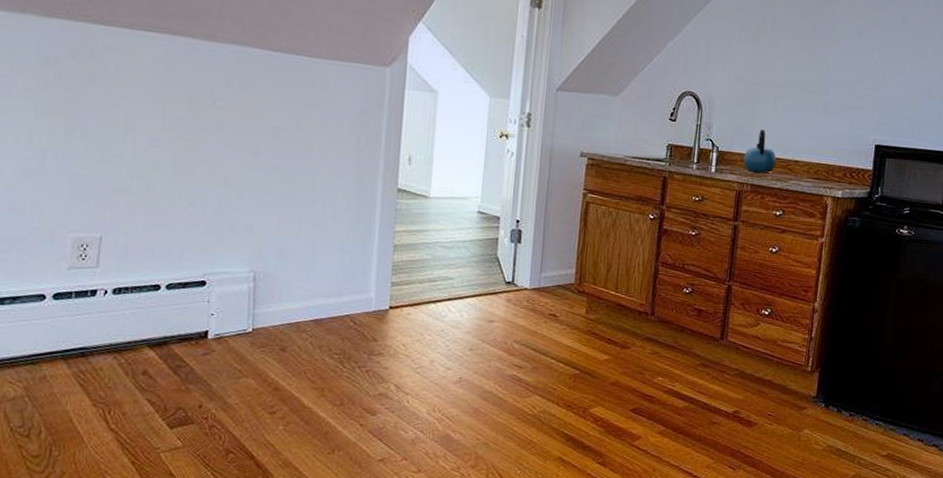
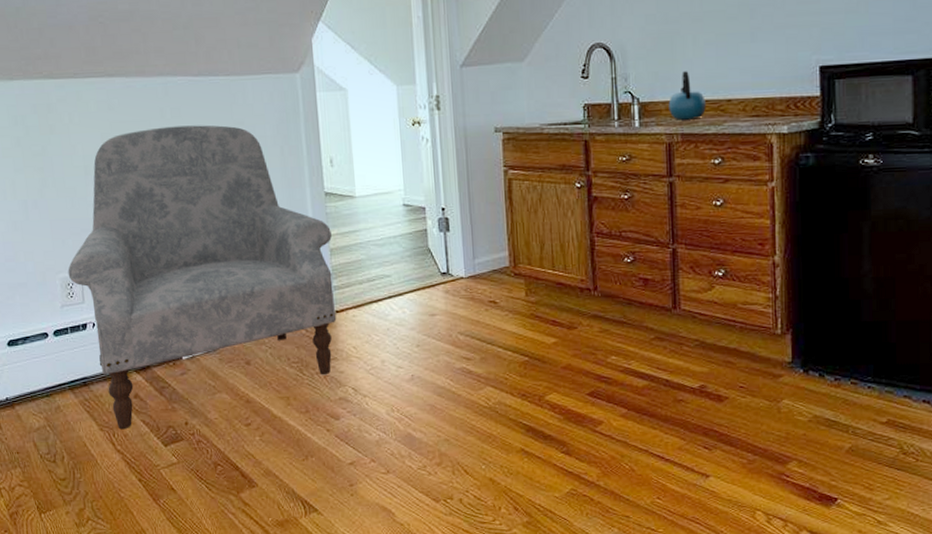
armchair: none [83,95,398,407] -> present [67,125,337,430]

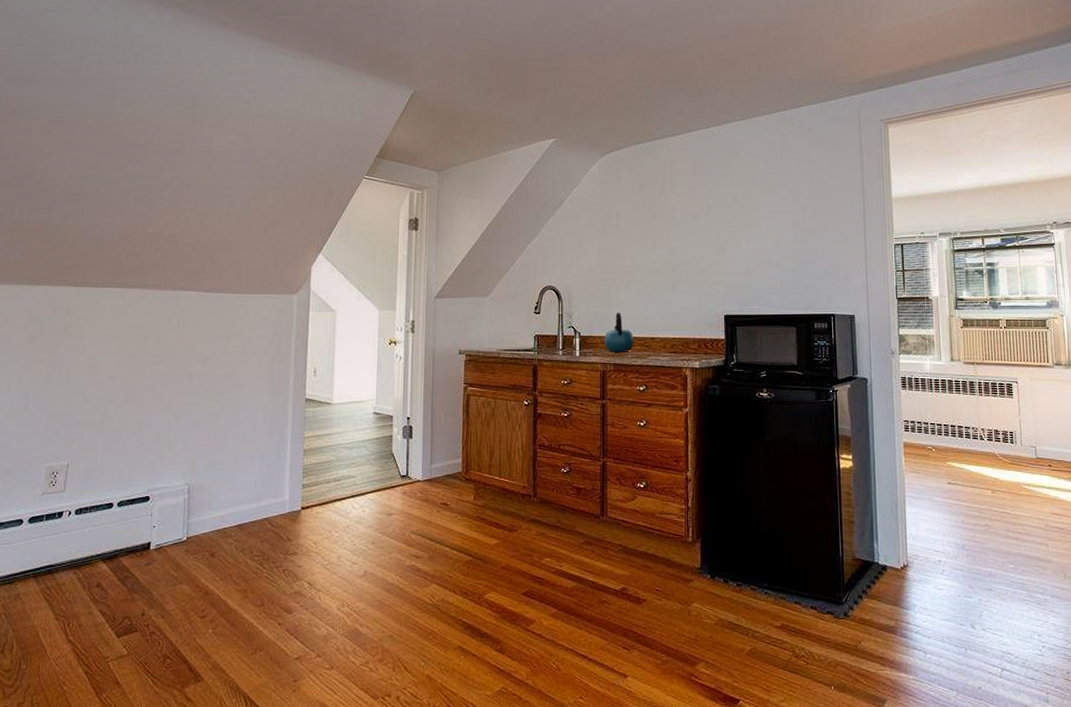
armchair: present [67,125,337,430] -> none [54,334,307,619]

